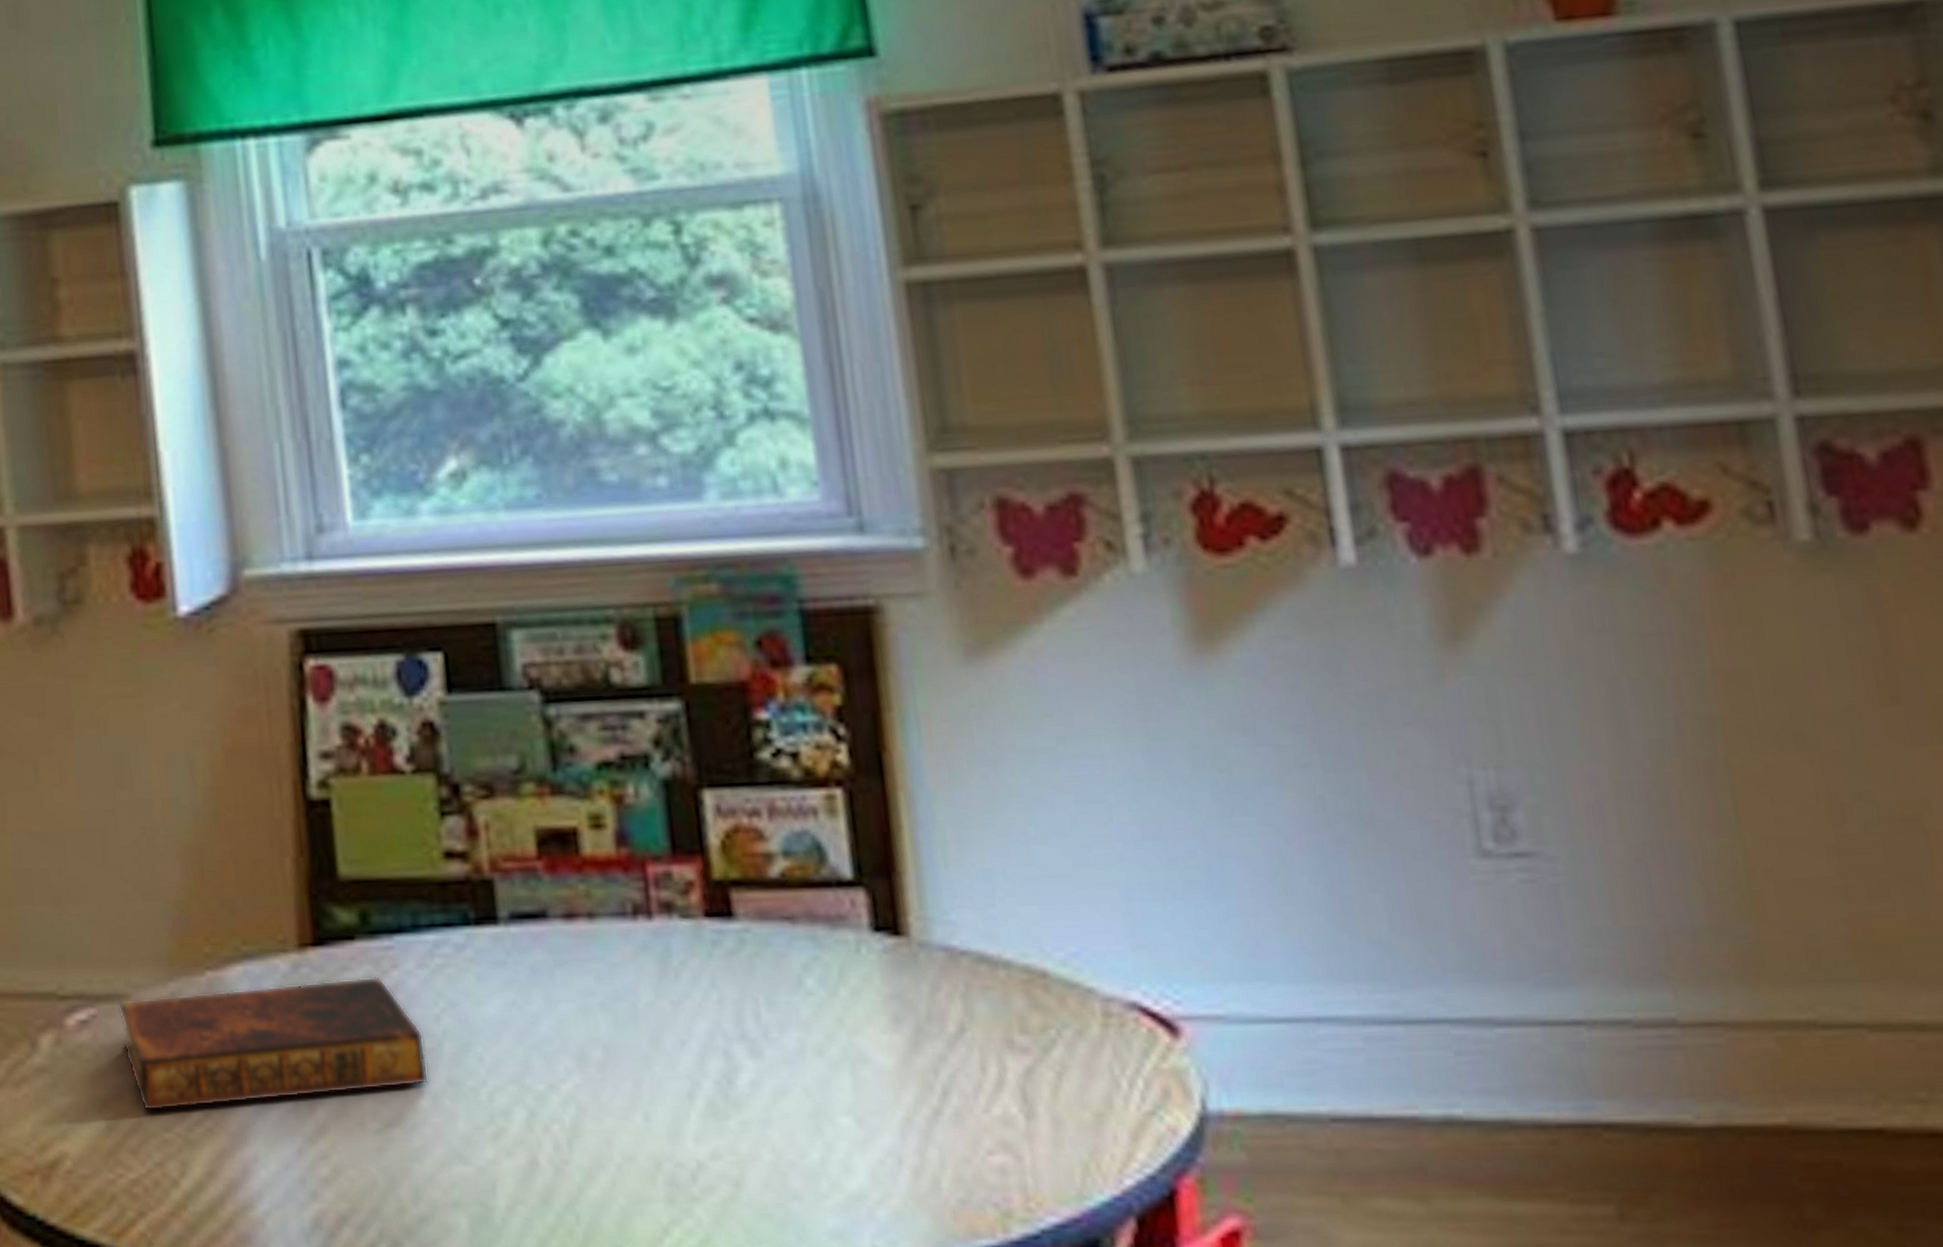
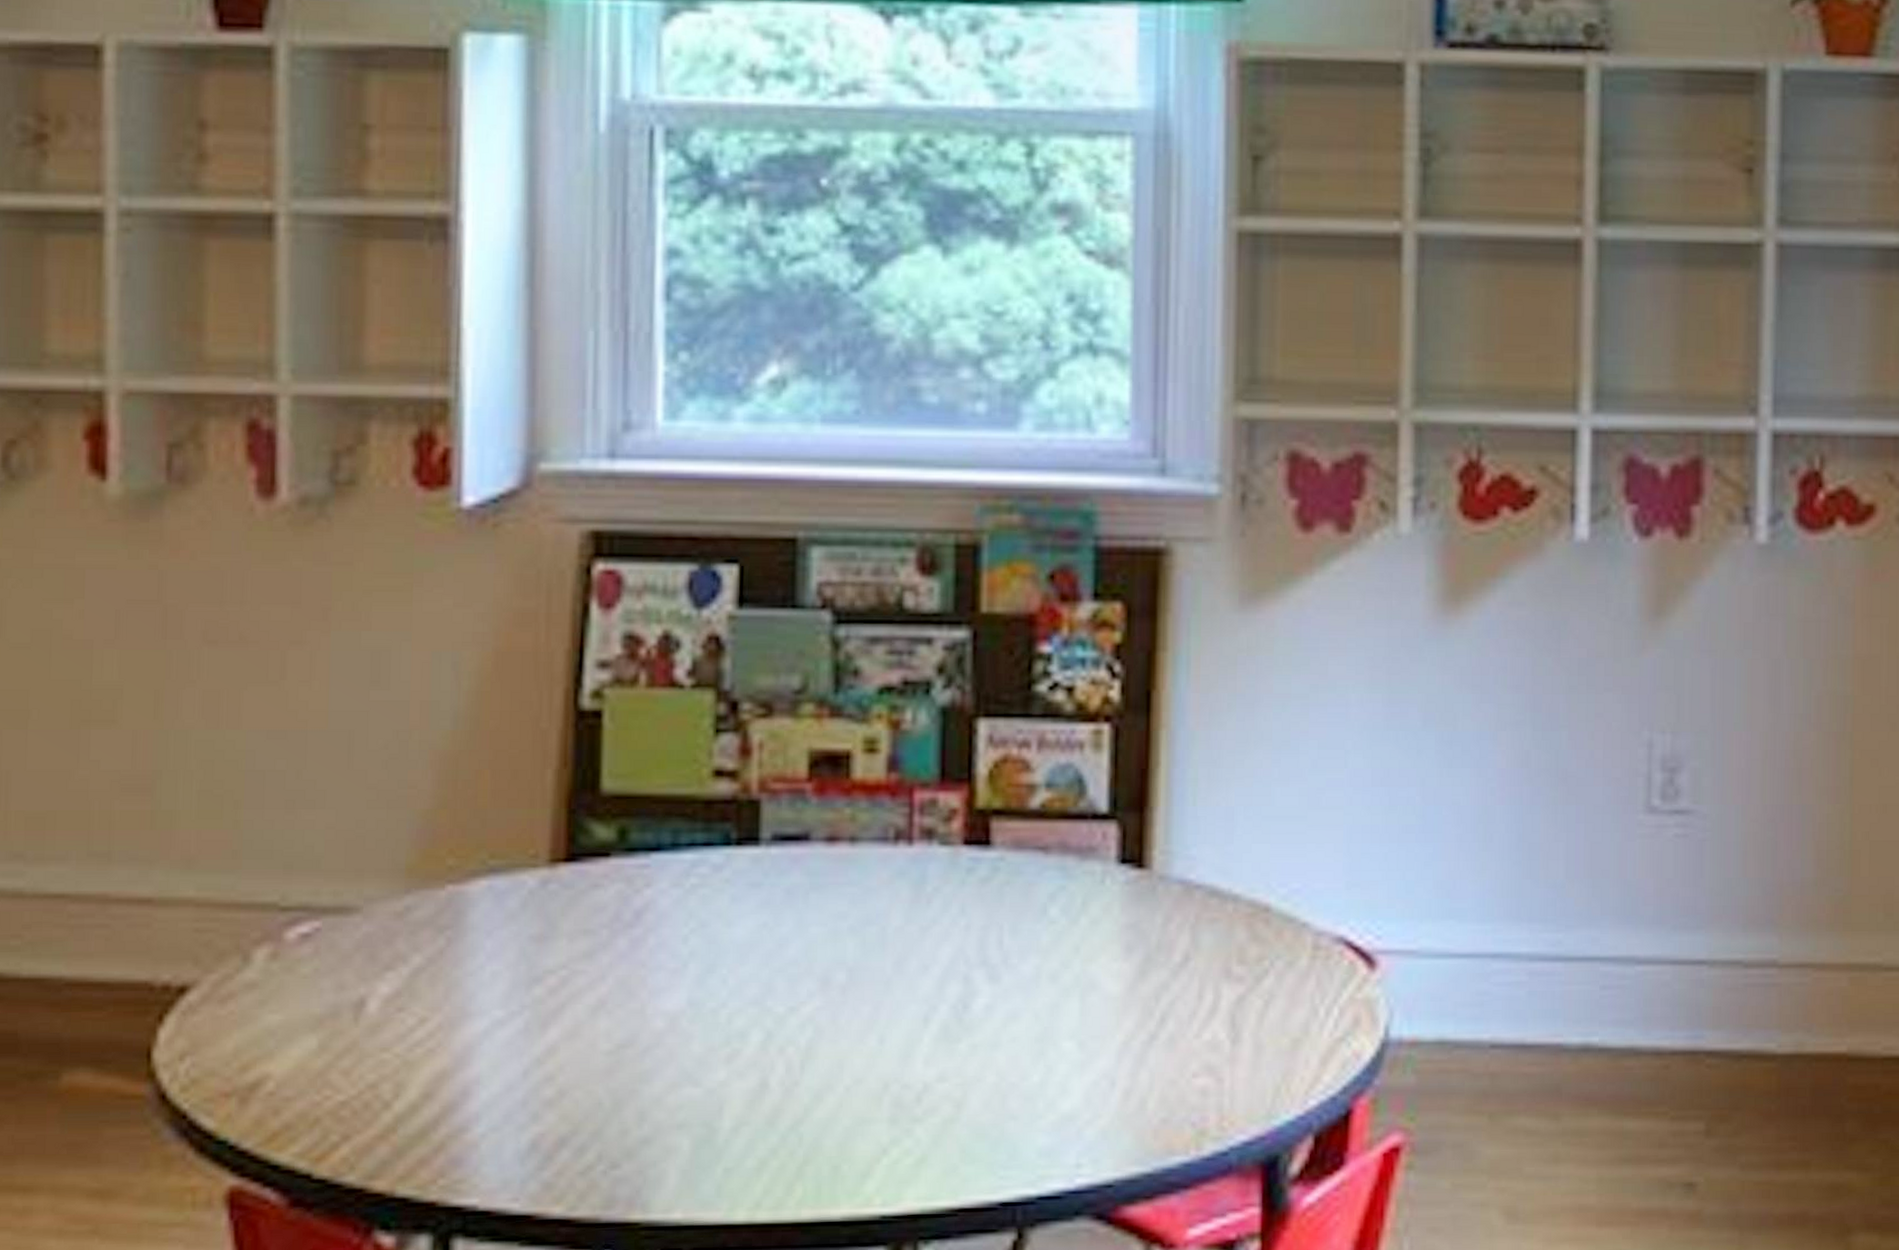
book: present [118,977,429,1111] -> none [346,895,669,1030]

